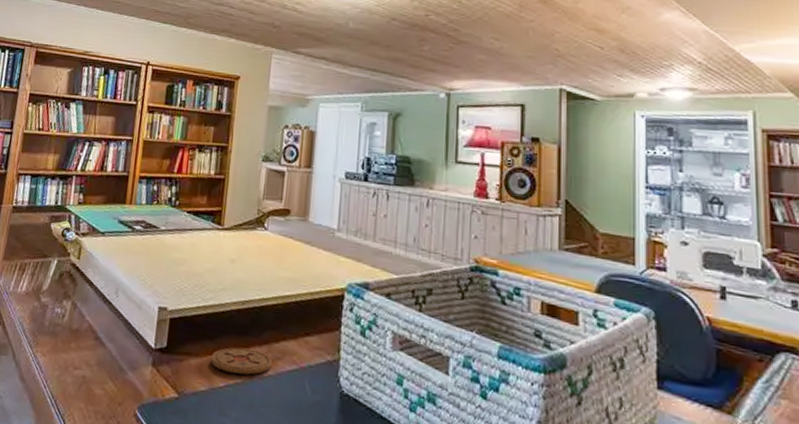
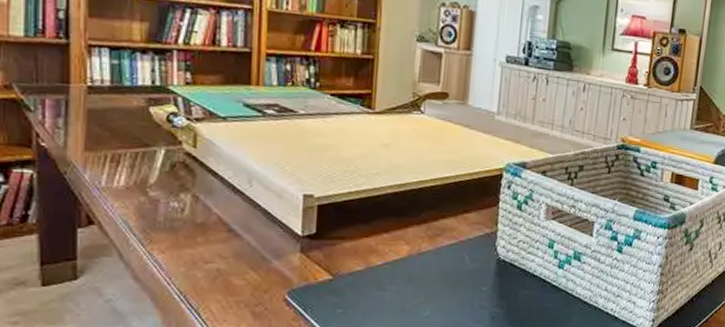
coaster: present [210,347,272,375] -> none [366,228,431,252]

